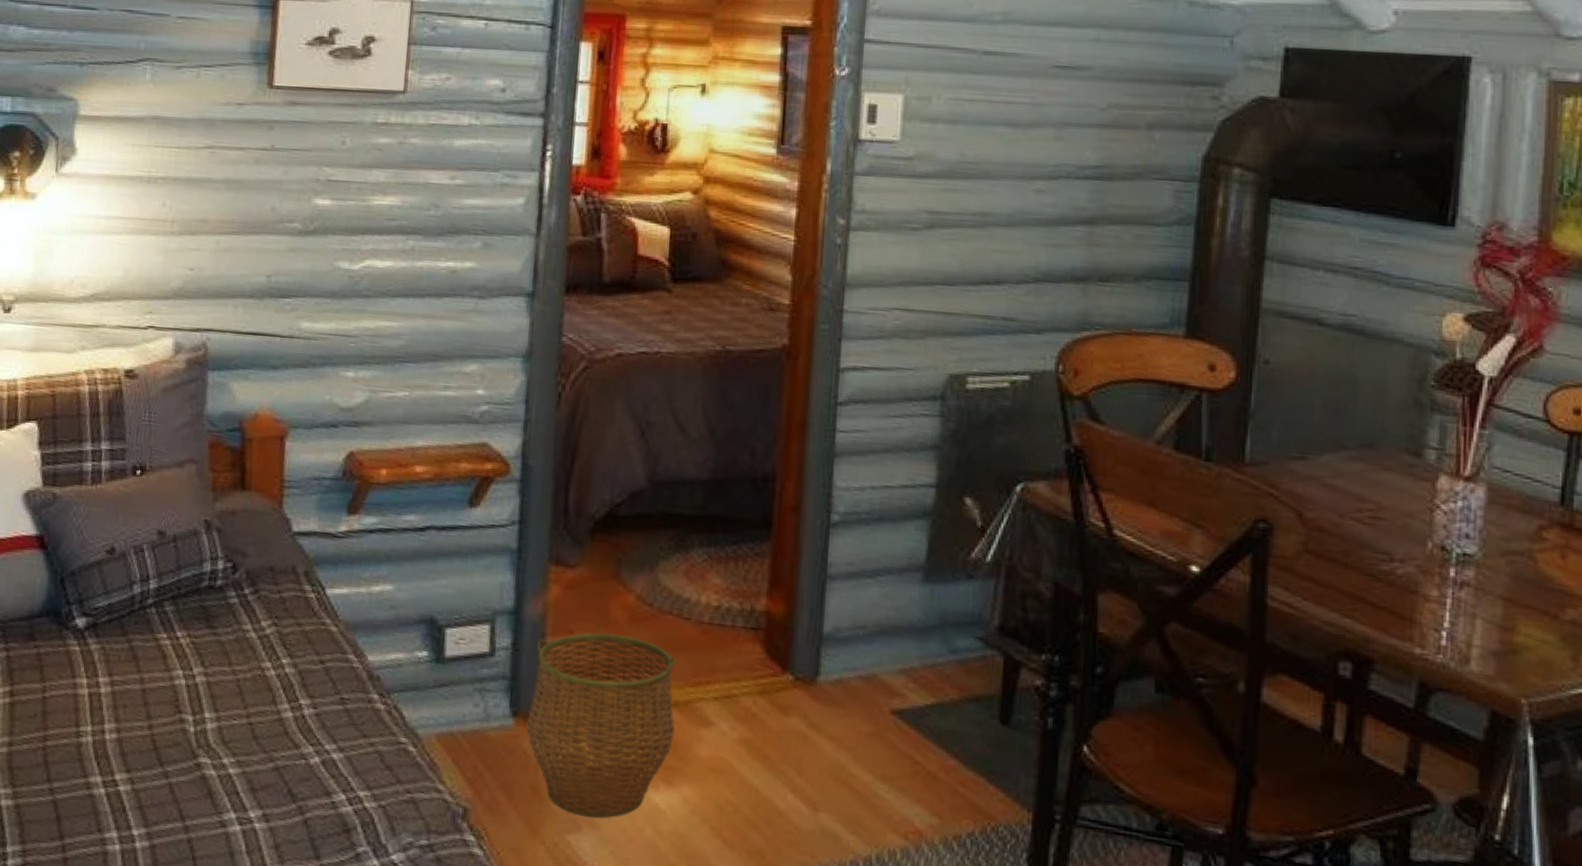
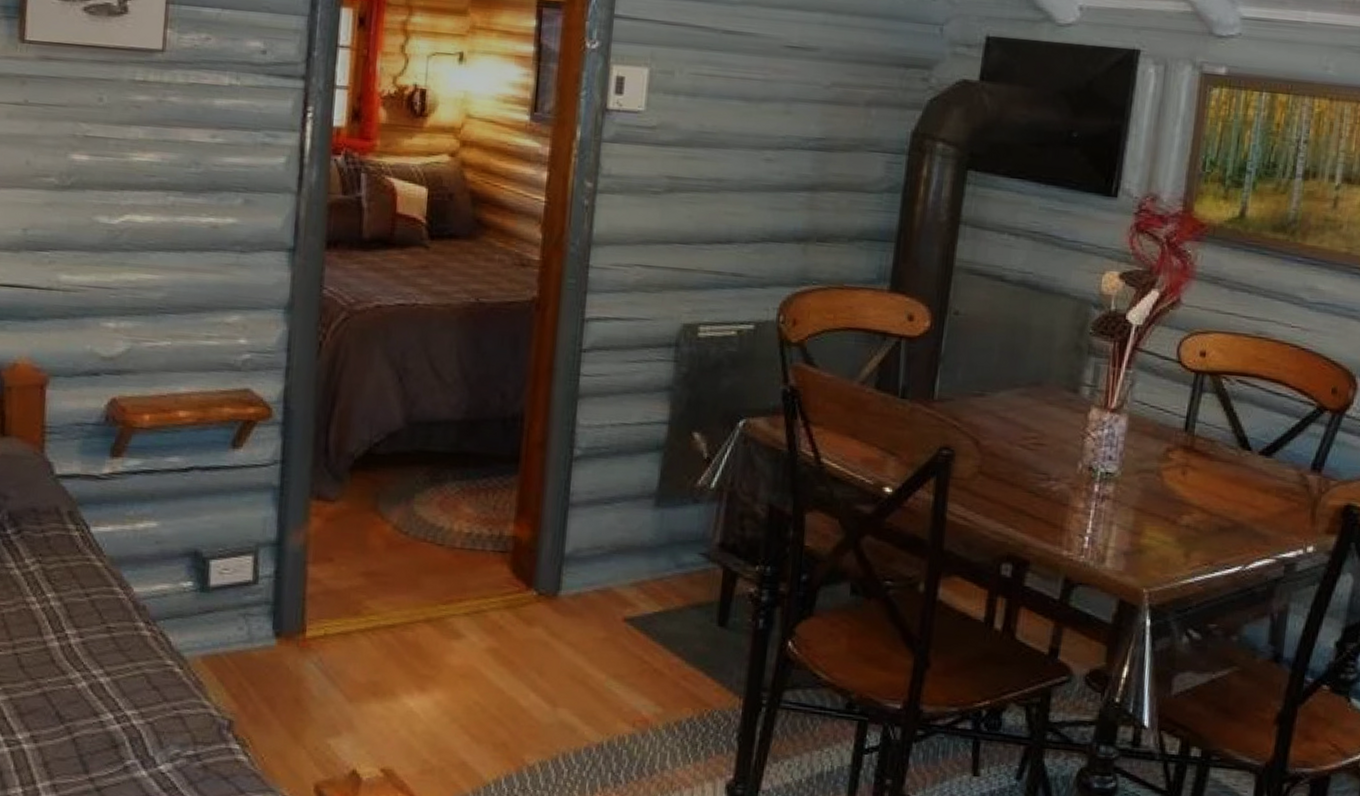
basket: present [526,632,676,818] -> none [289,559,430,723]

